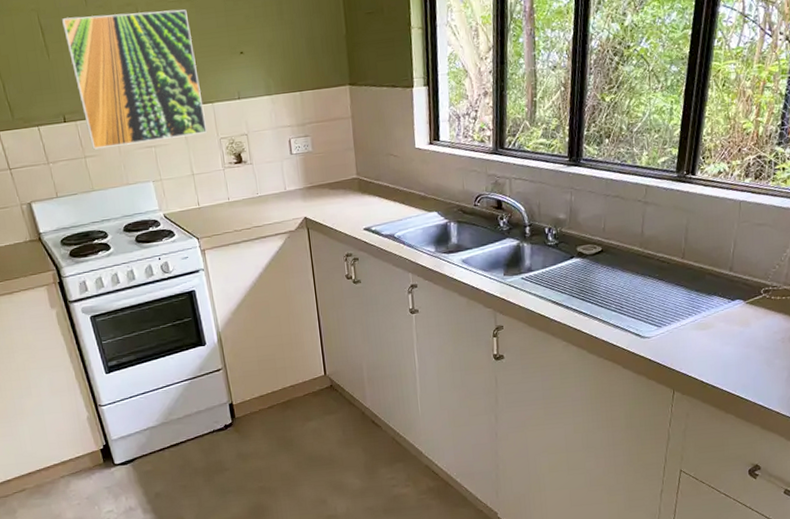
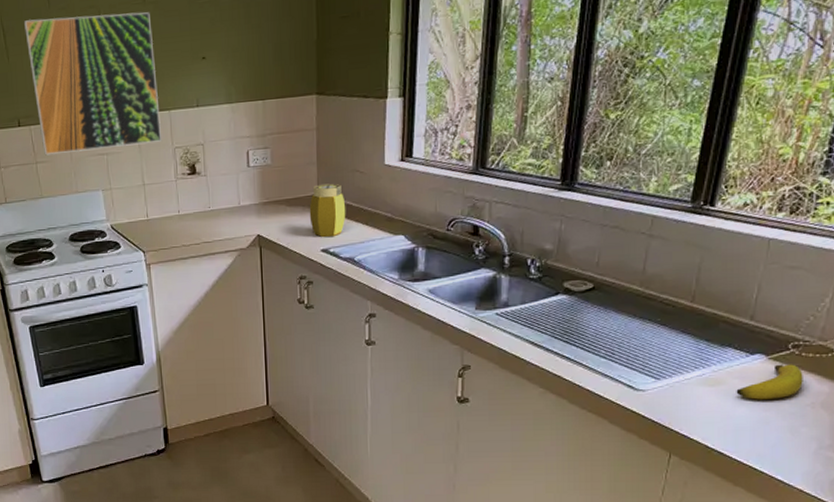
jar: none [350,167,384,217] -> present [309,183,346,237]
banana: none [722,306,774,339] -> present [736,364,803,400]

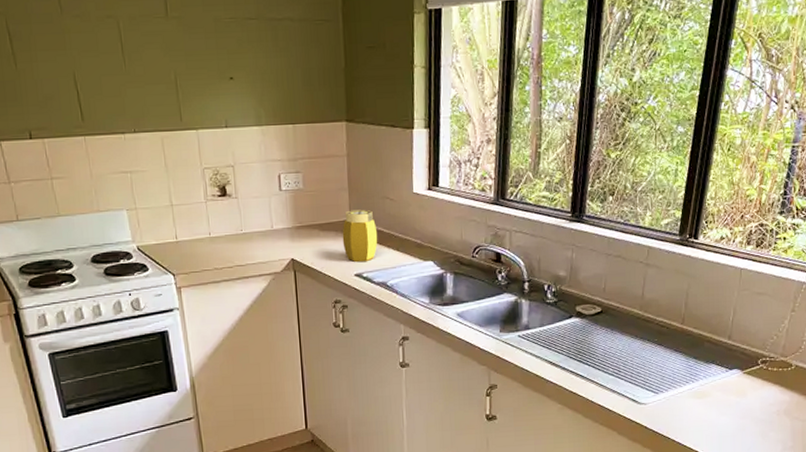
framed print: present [23,12,163,156] -> none [32,25,190,171]
banana: present [736,364,803,400] -> none [719,377,770,410]

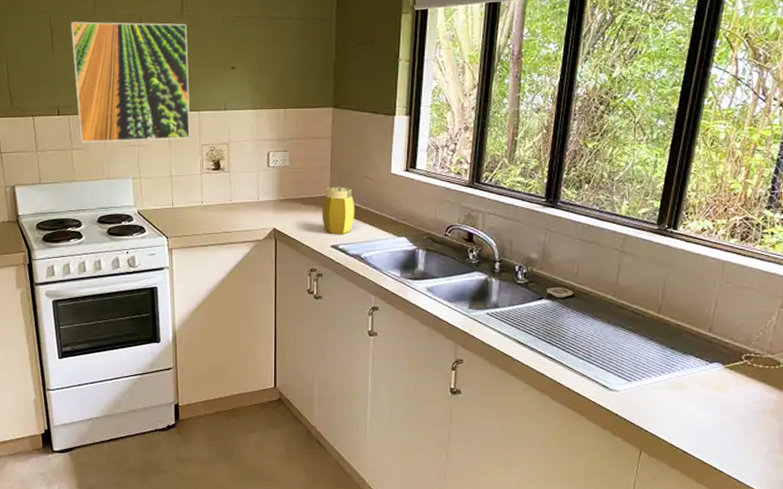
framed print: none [32,25,190,171] -> present [70,21,191,143]

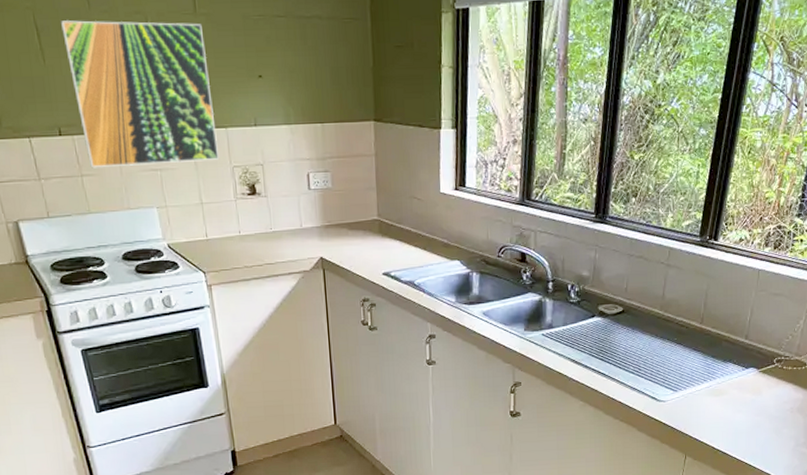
jar: present [322,187,355,235] -> none [370,209,406,261]

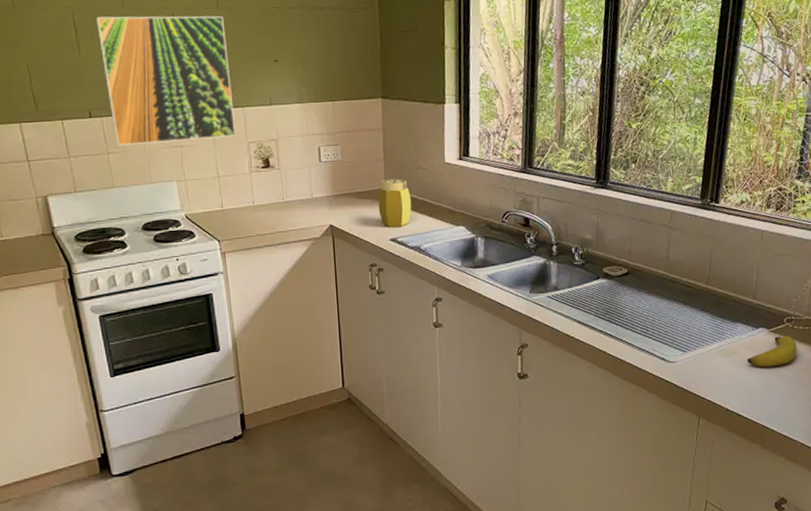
jar: none [370,209,406,261] -> present [378,178,412,228]
banana: none [735,376,784,407] -> present [747,335,797,367]

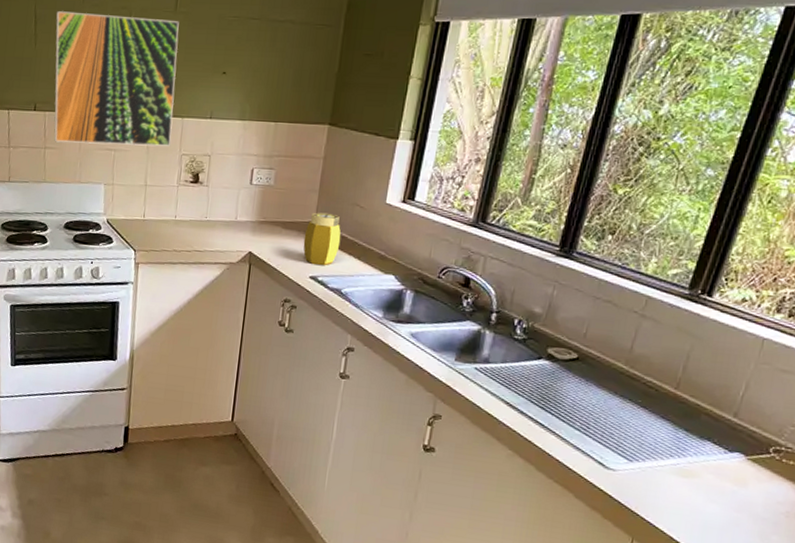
banana: present [747,335,797,367] -> none [709,466,781,502]

